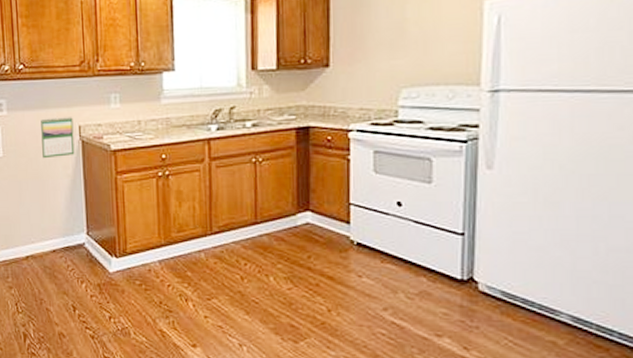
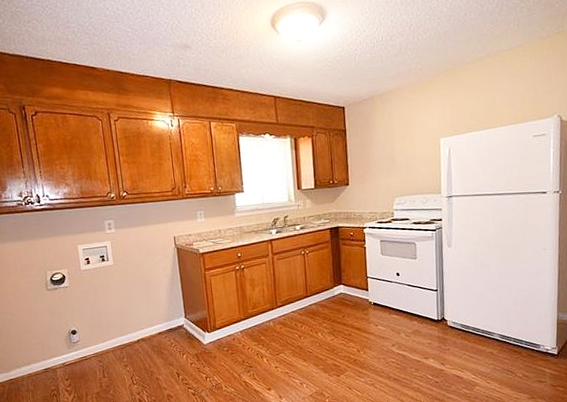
calendar: present [41,117,75,159] -> none [143,230,172,264]

